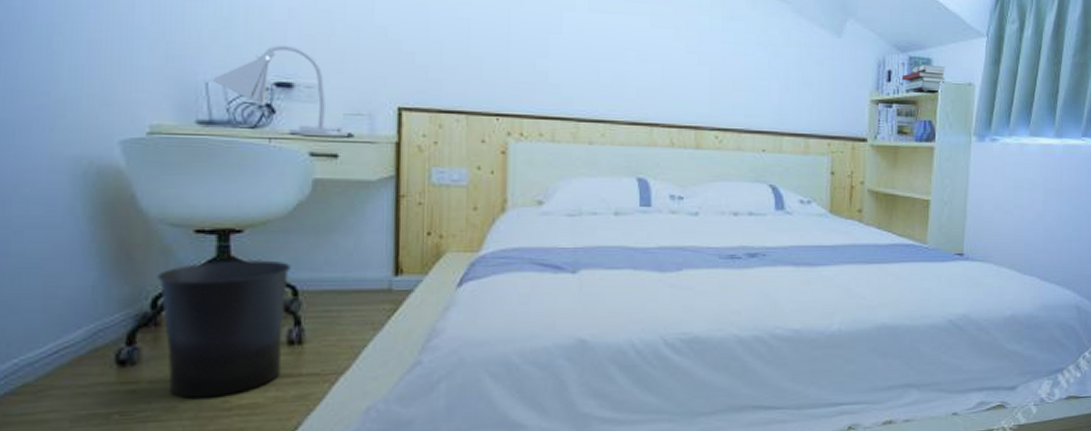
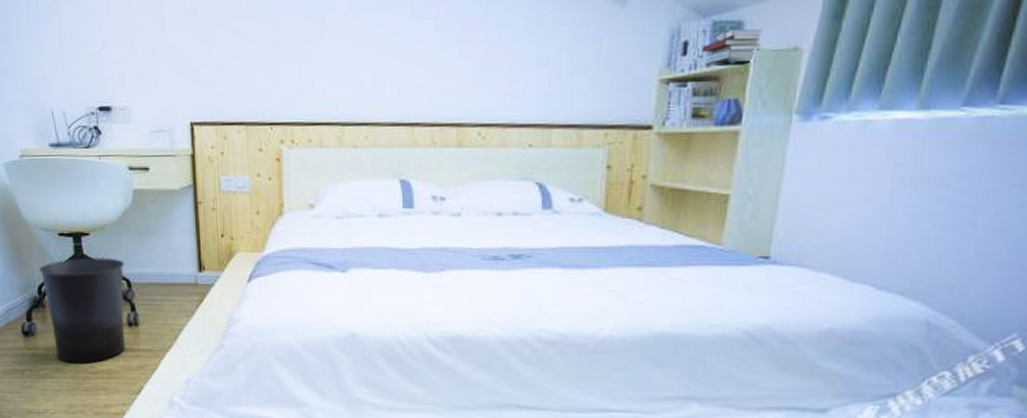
table lamp: present [210,44,355,138] -> none [54,73,160,153]

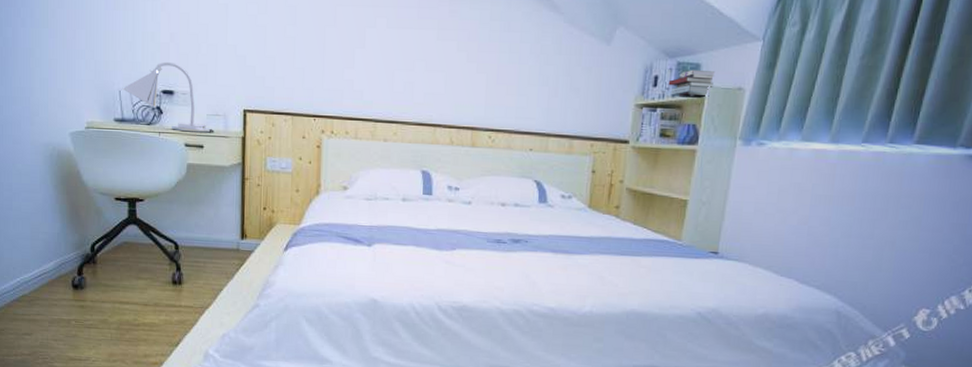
waste bin: present [38,257,126,364] -> none [93,221,174,317]
table lamp: none [54,73,160,153] -> present [122,61,214,133]

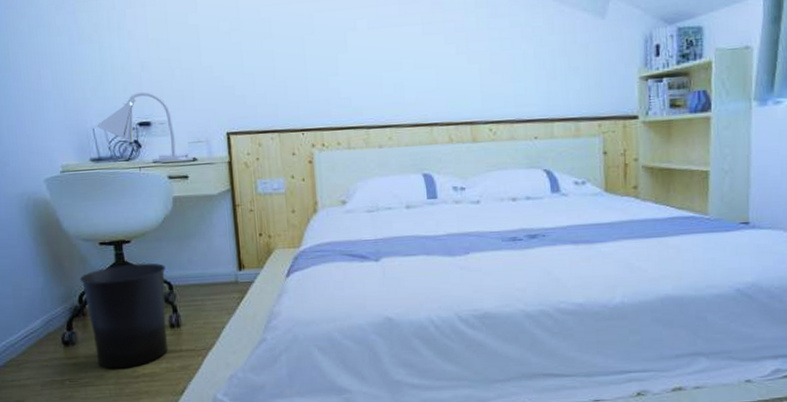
waste bin: none [93,221,174,317] -> present [79,263,169,370]
books: present [668,69,716,99] -> none [671,32,720,65]

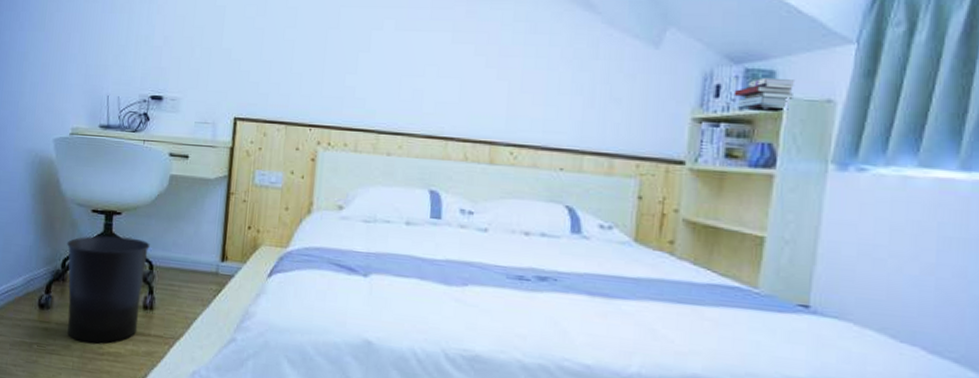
table lamp: present [95,91,198,164] -> none [110,65,202,142]
books: none [671,32,720,65] -> present [733,77,796,113]

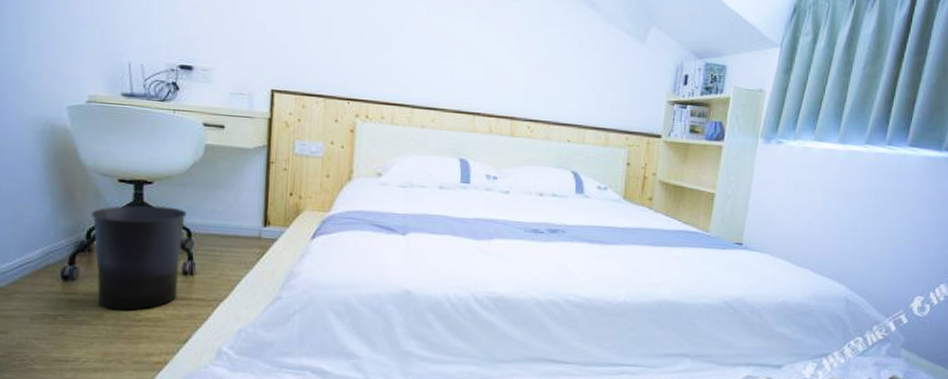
books: present [733,77,796,113] -> none [697,70,740,99]

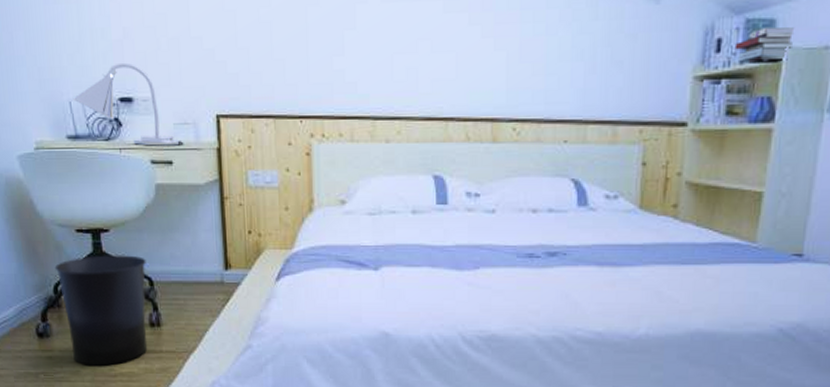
table lamp: none [132,34,238,113] -> present [72,62,184,146]
books: none [697,70,740,99] -> present [734,26,795,65]

